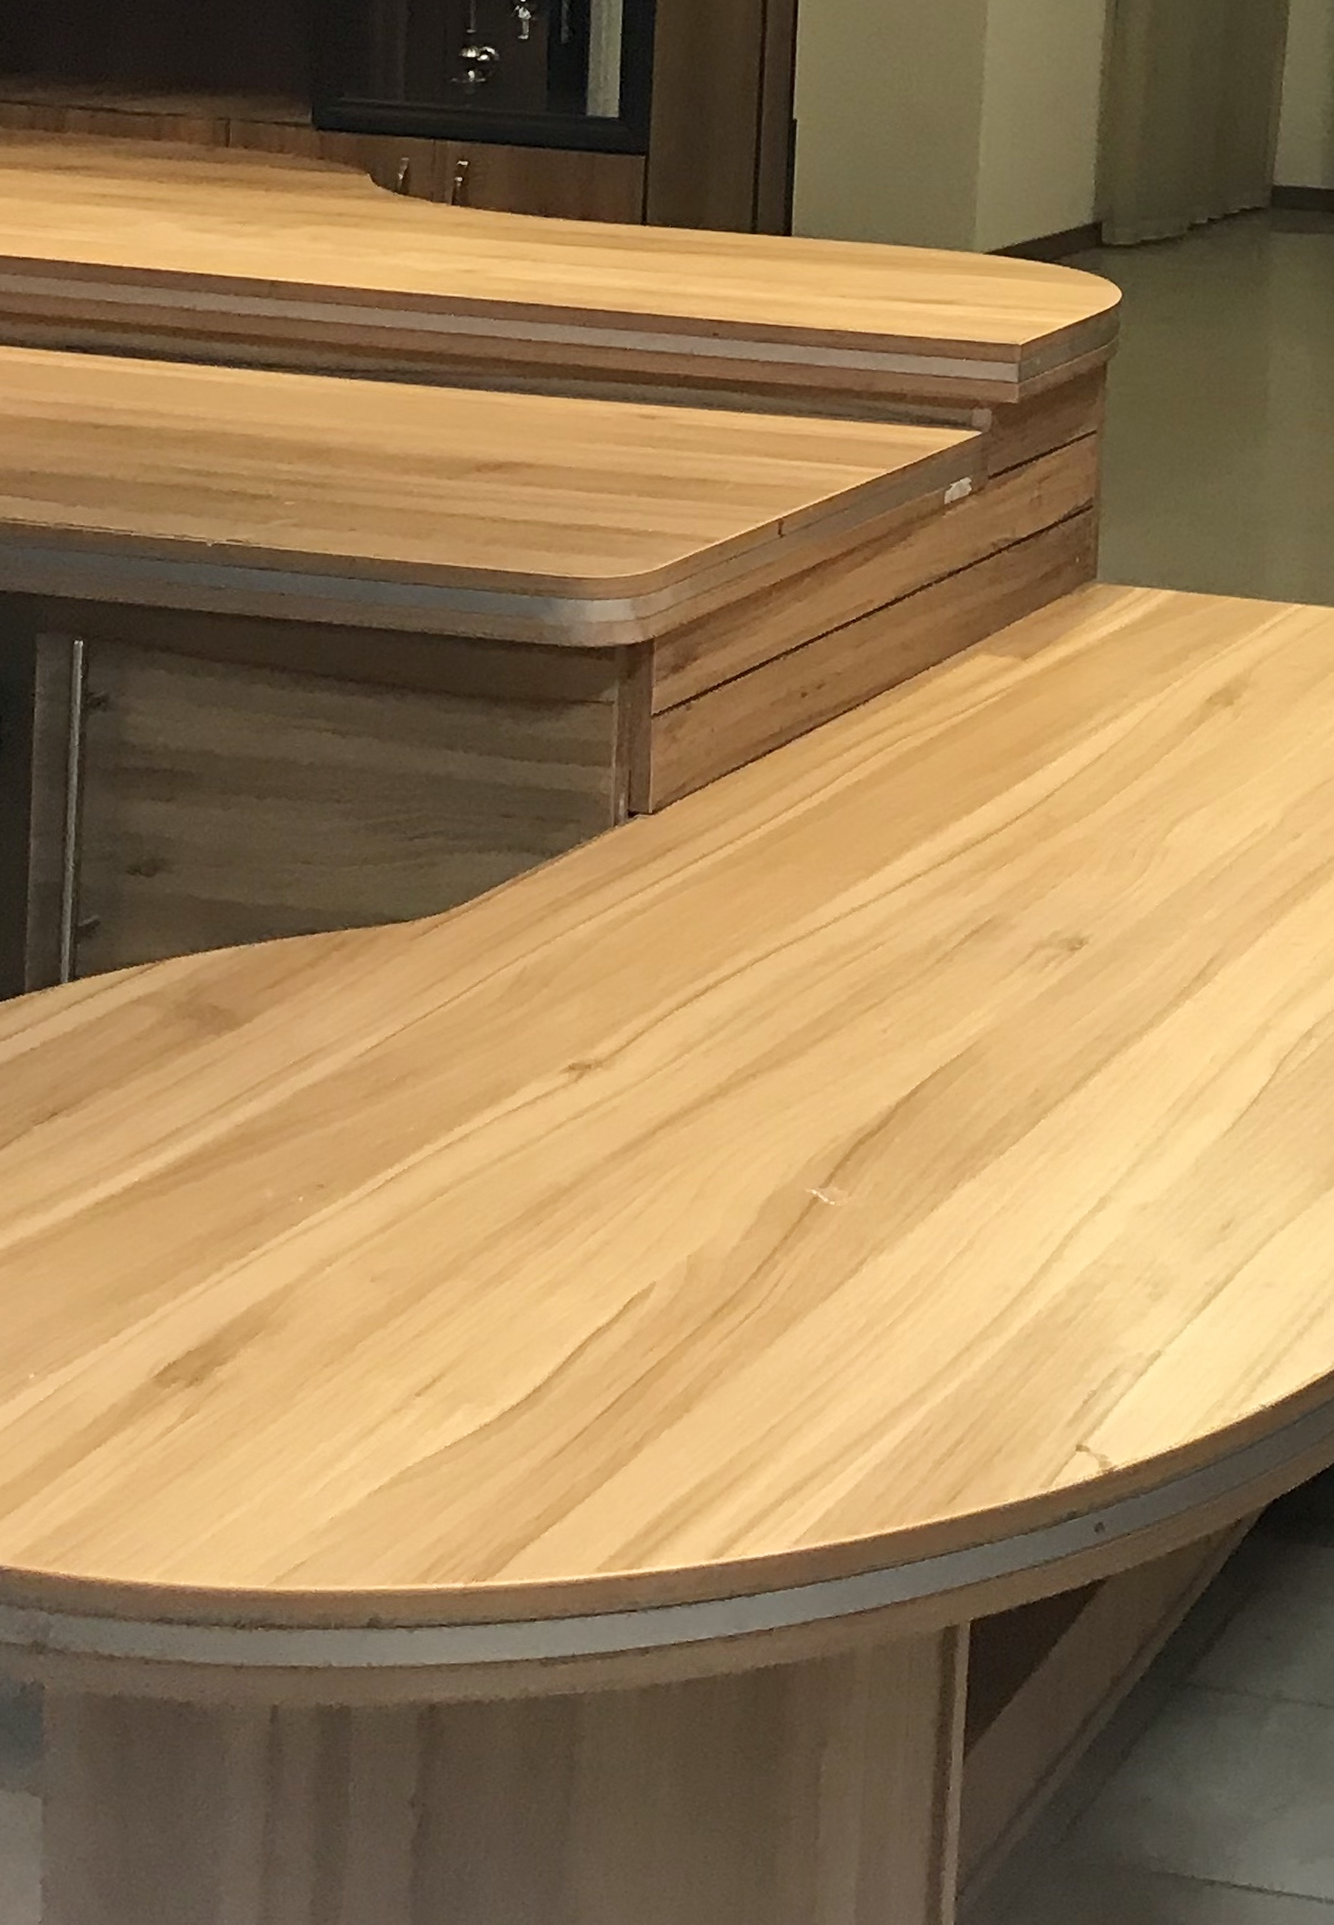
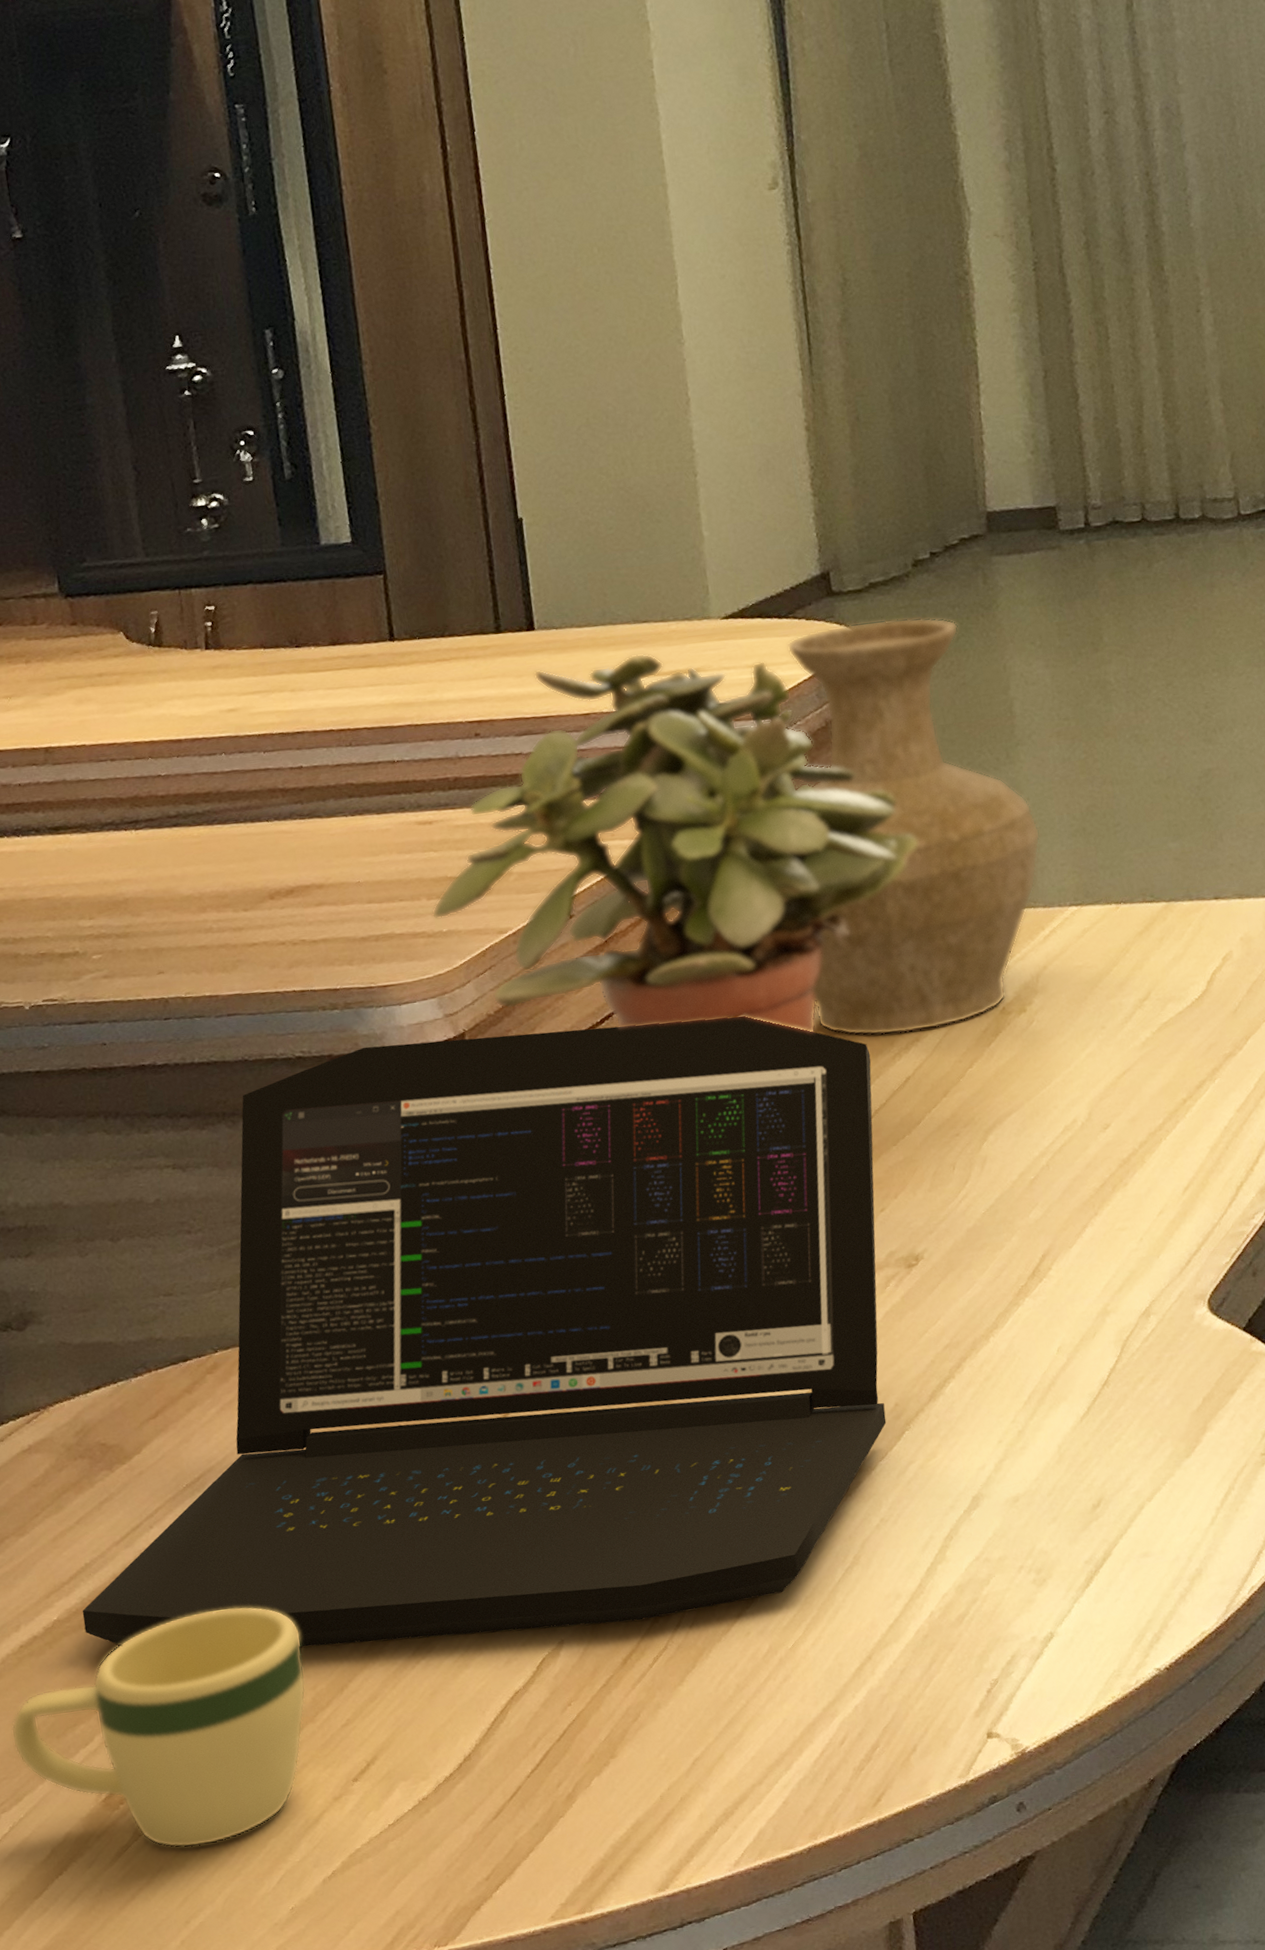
mug: none [72,1197,386,1439] -> present [10,1608,307,1848]
laptop: none [165,638,1067,1274] -> present [82,1016,887,1648]
potted plant: none [640,276,1149,693] -> present [432,653,918,1033]
vase: none [1000,279,1276,709] -> present [781,617,1041,1036]

